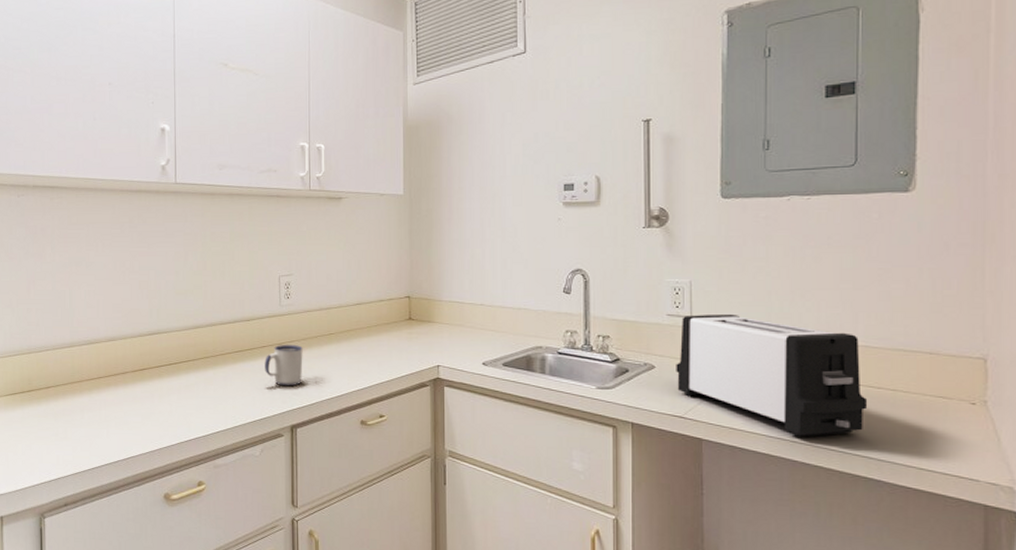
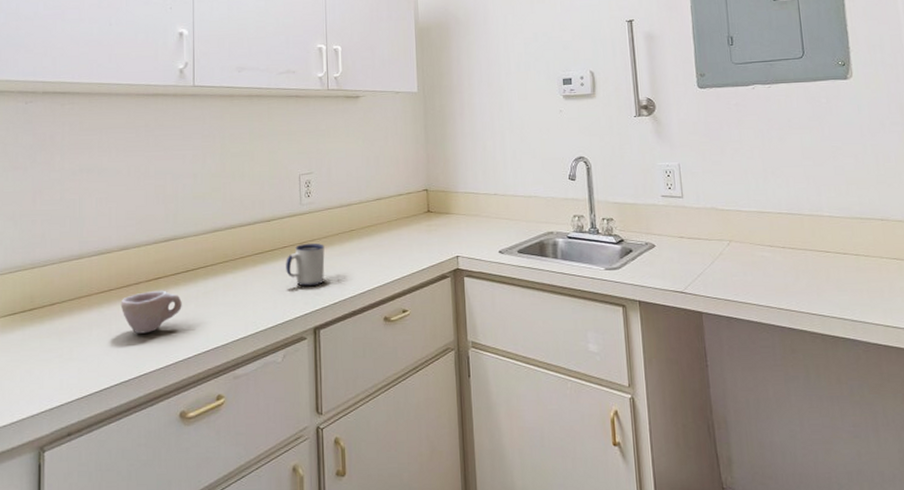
cup: none [109,380,166,420] -> present [120,290,182,334]
toaster: present [676,313,868,437] -> none [673,192,838,304]

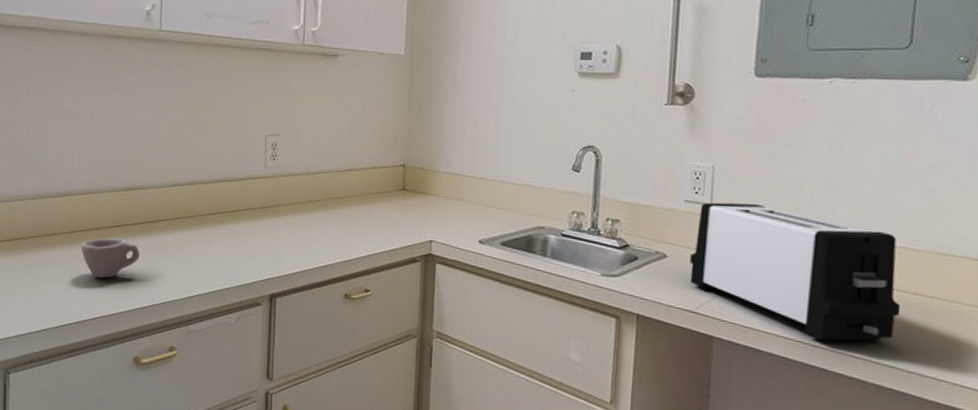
mug: present [286,243,325,287] -> none [245,209,287,254]
toaster: none [673,192,838,304] -> present [690,202,901,342]

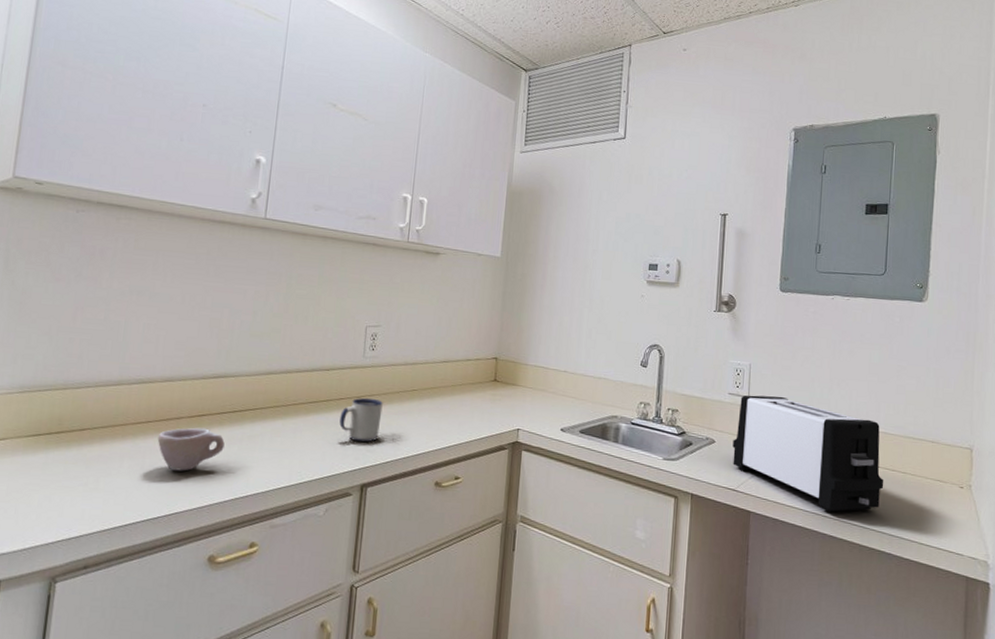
mug: none [245,209,287,254] -> present [339,398,383,443]

